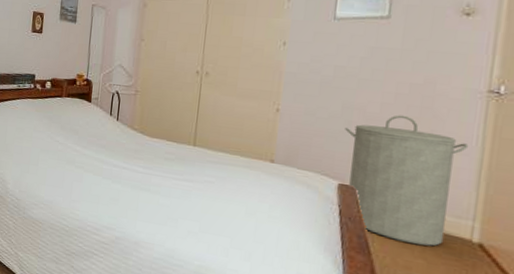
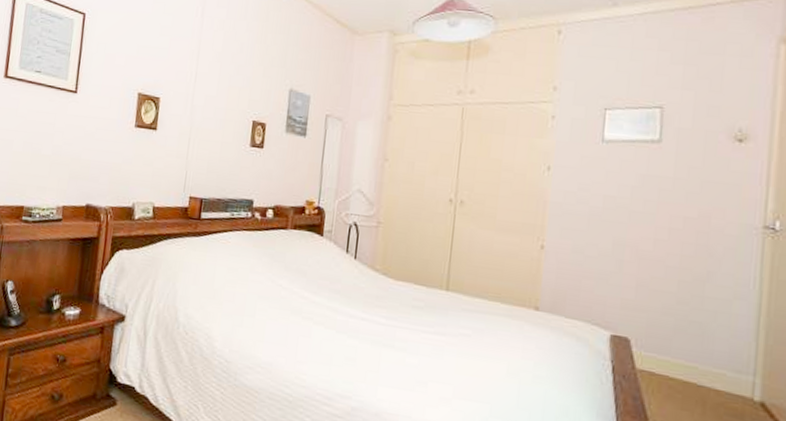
laundry hamper: present [345,115,469,246] -> none [616,253,747,407]

